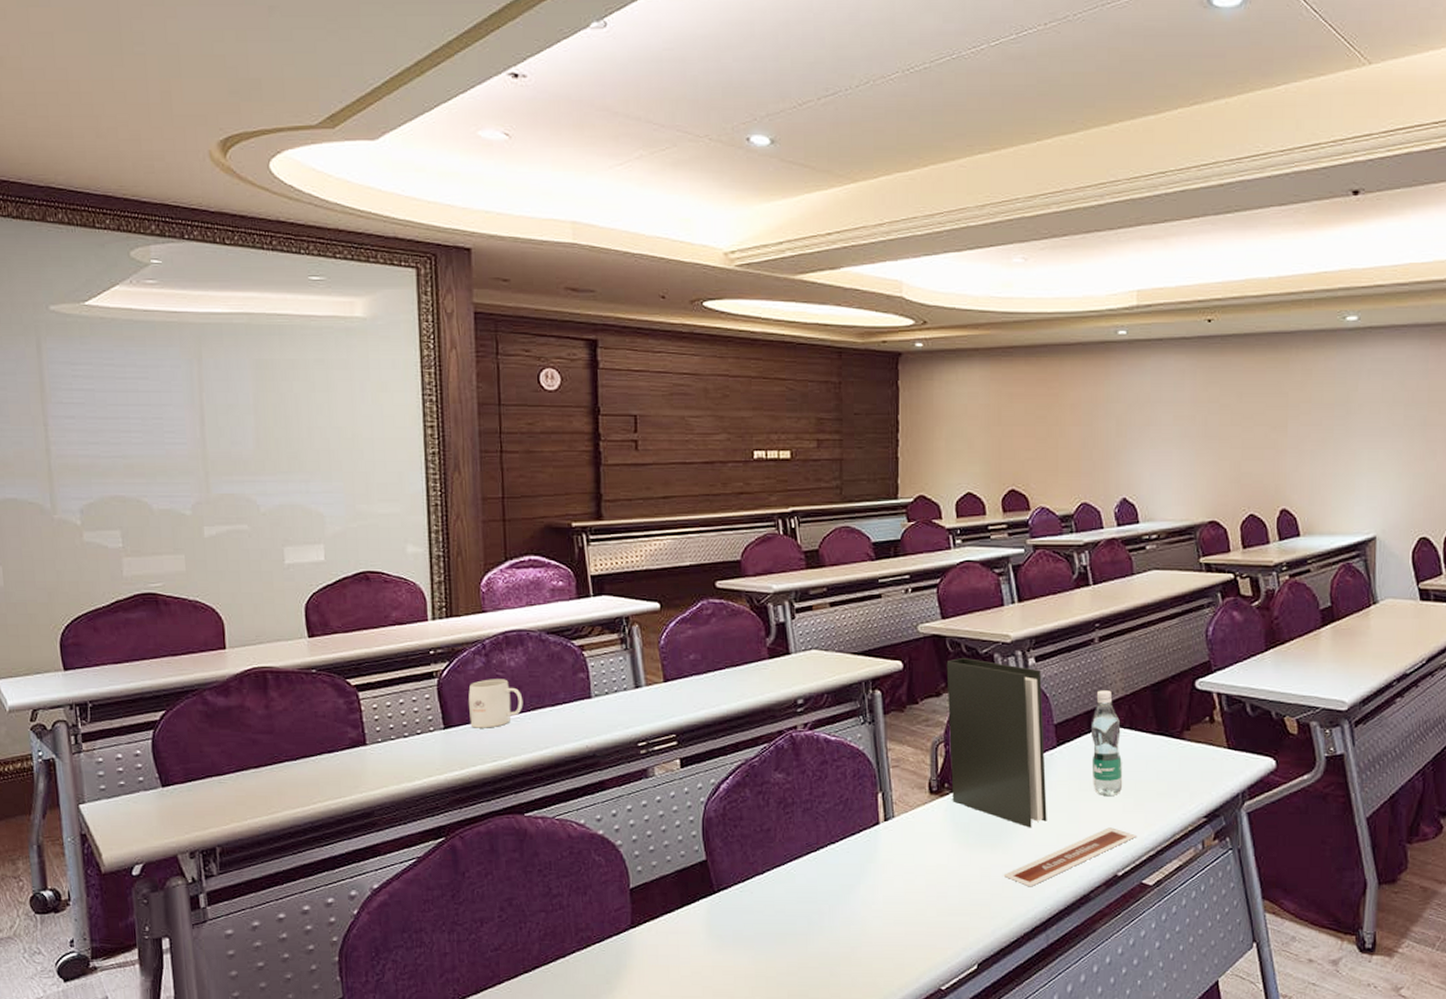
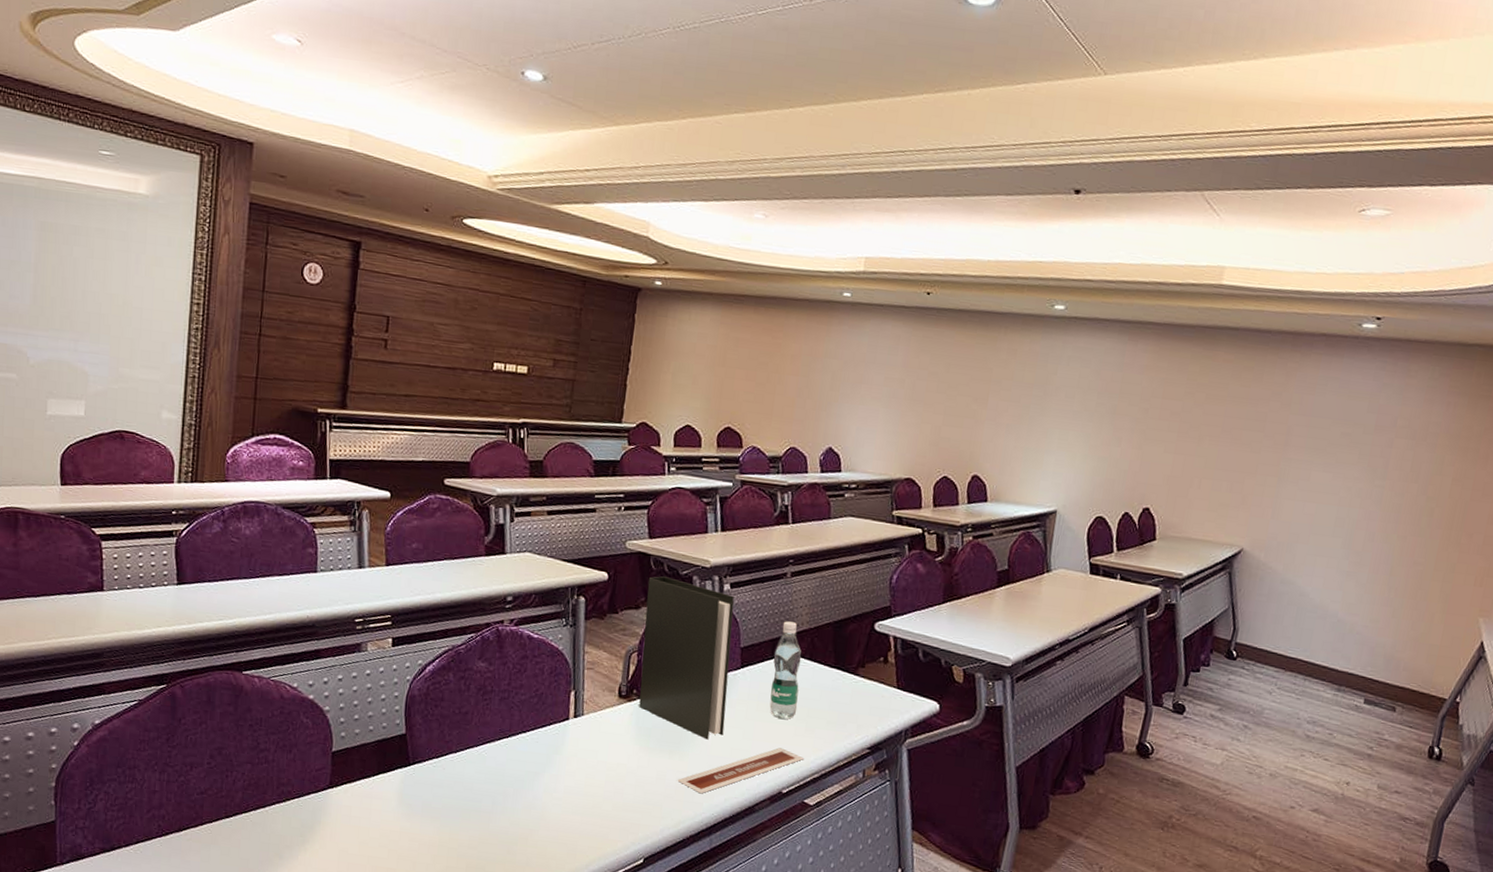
mug: present [468,679,523,728] -> none [202,543,254,589]

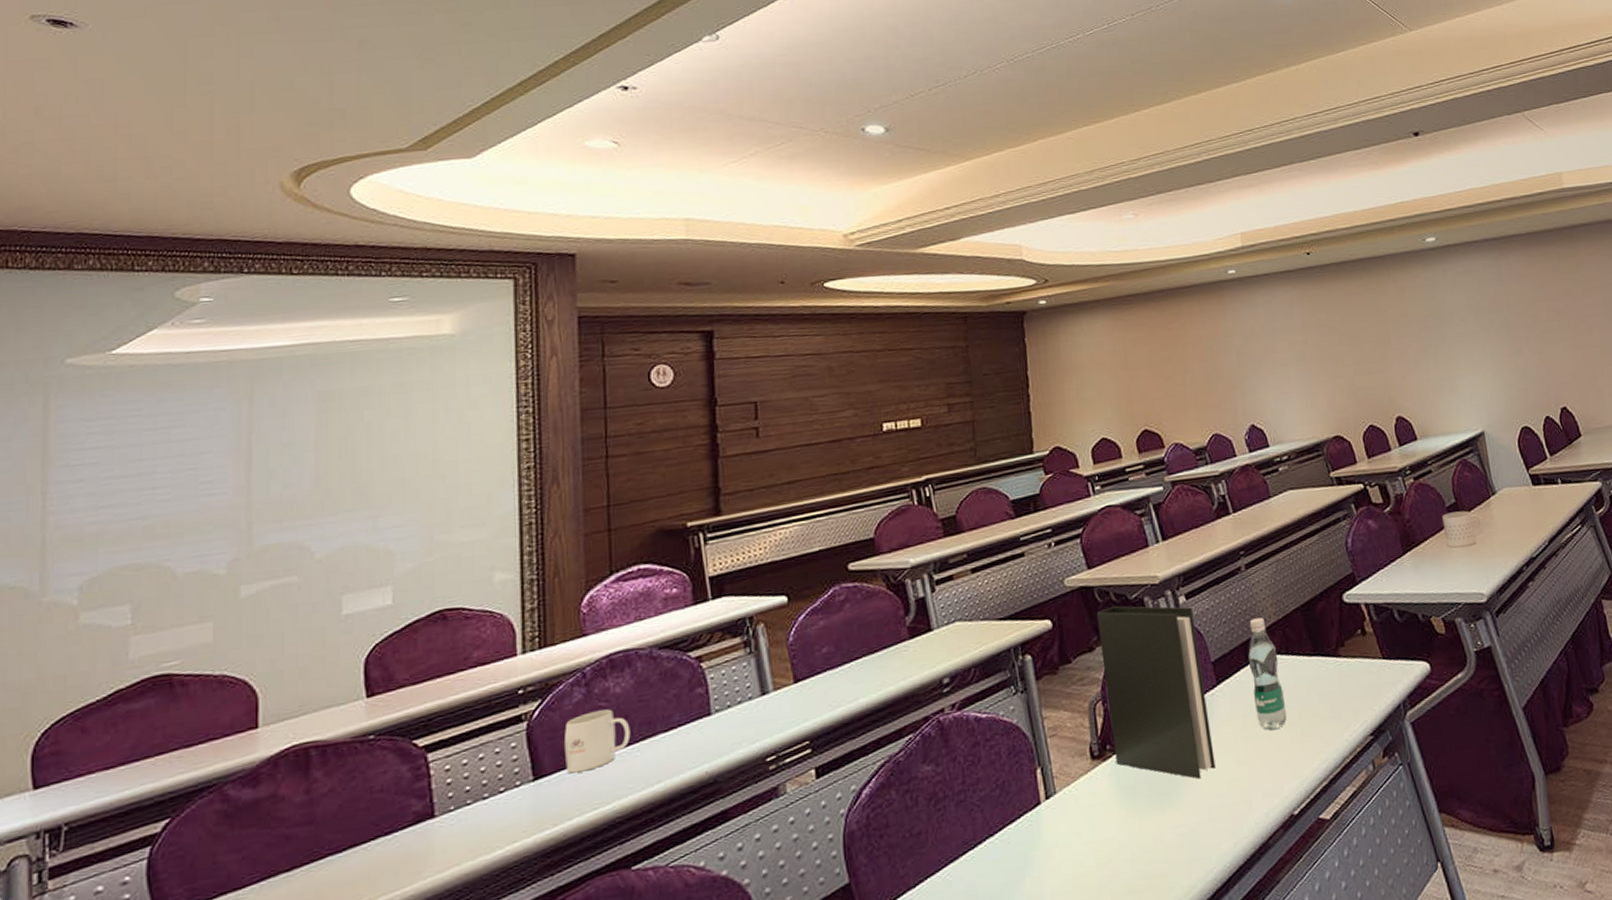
mug: none [202,543,254,589] -> present [563,709,631,774]
nameplate: present [677,748,804,794] -> none [1177,762,1307,846]
mug: none [988,577,1029,613] -> present [1442,510,1484,548]

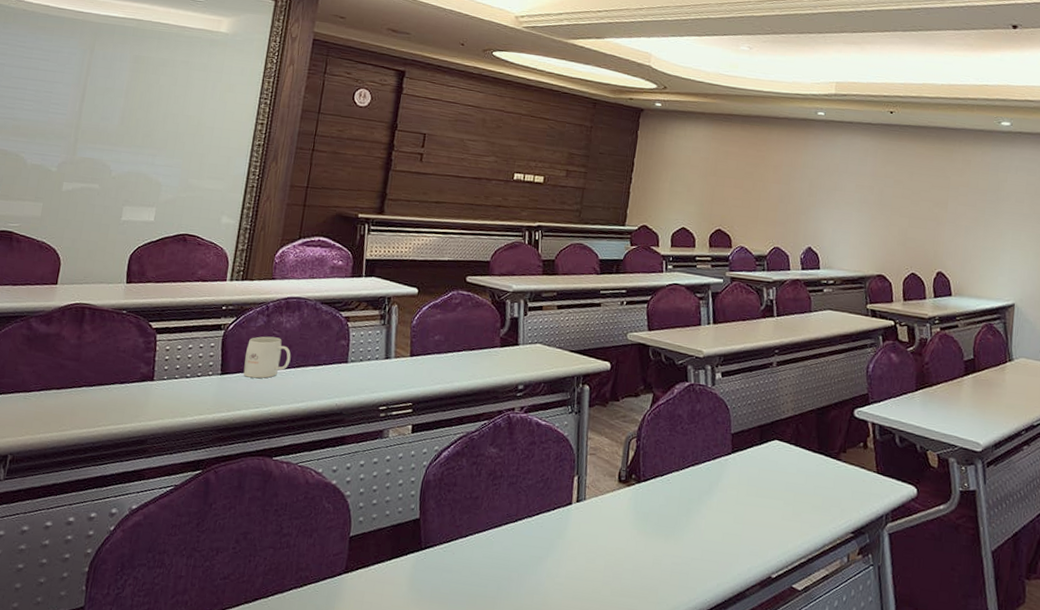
binder: present [1096,606,1216,779] -> none [637,366,725,524]
bottle: present [1247,617,1287,730] -> none [758,408,788,504]
mug: present [1442,510,1484,548] -> none [957,366,994,400]

